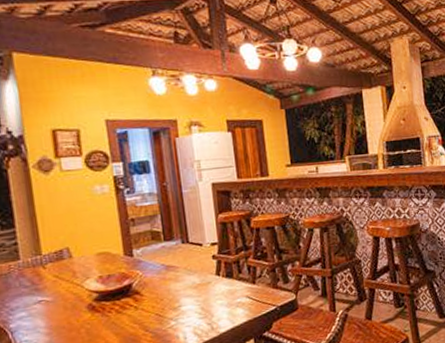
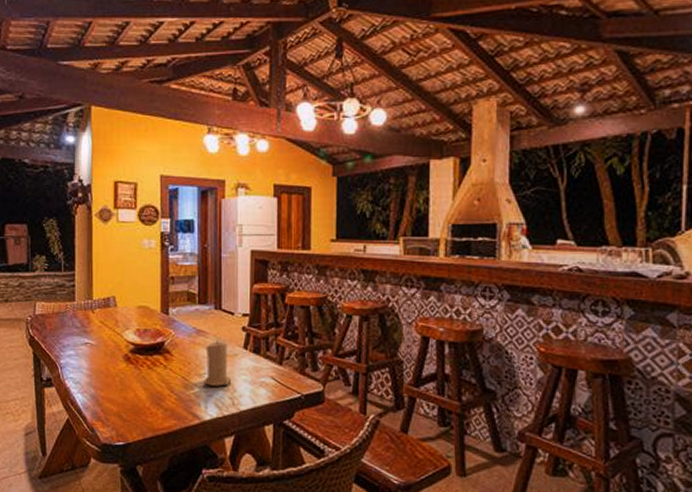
candle: none [177,272,208,317] -> present [204,340,232,386]

